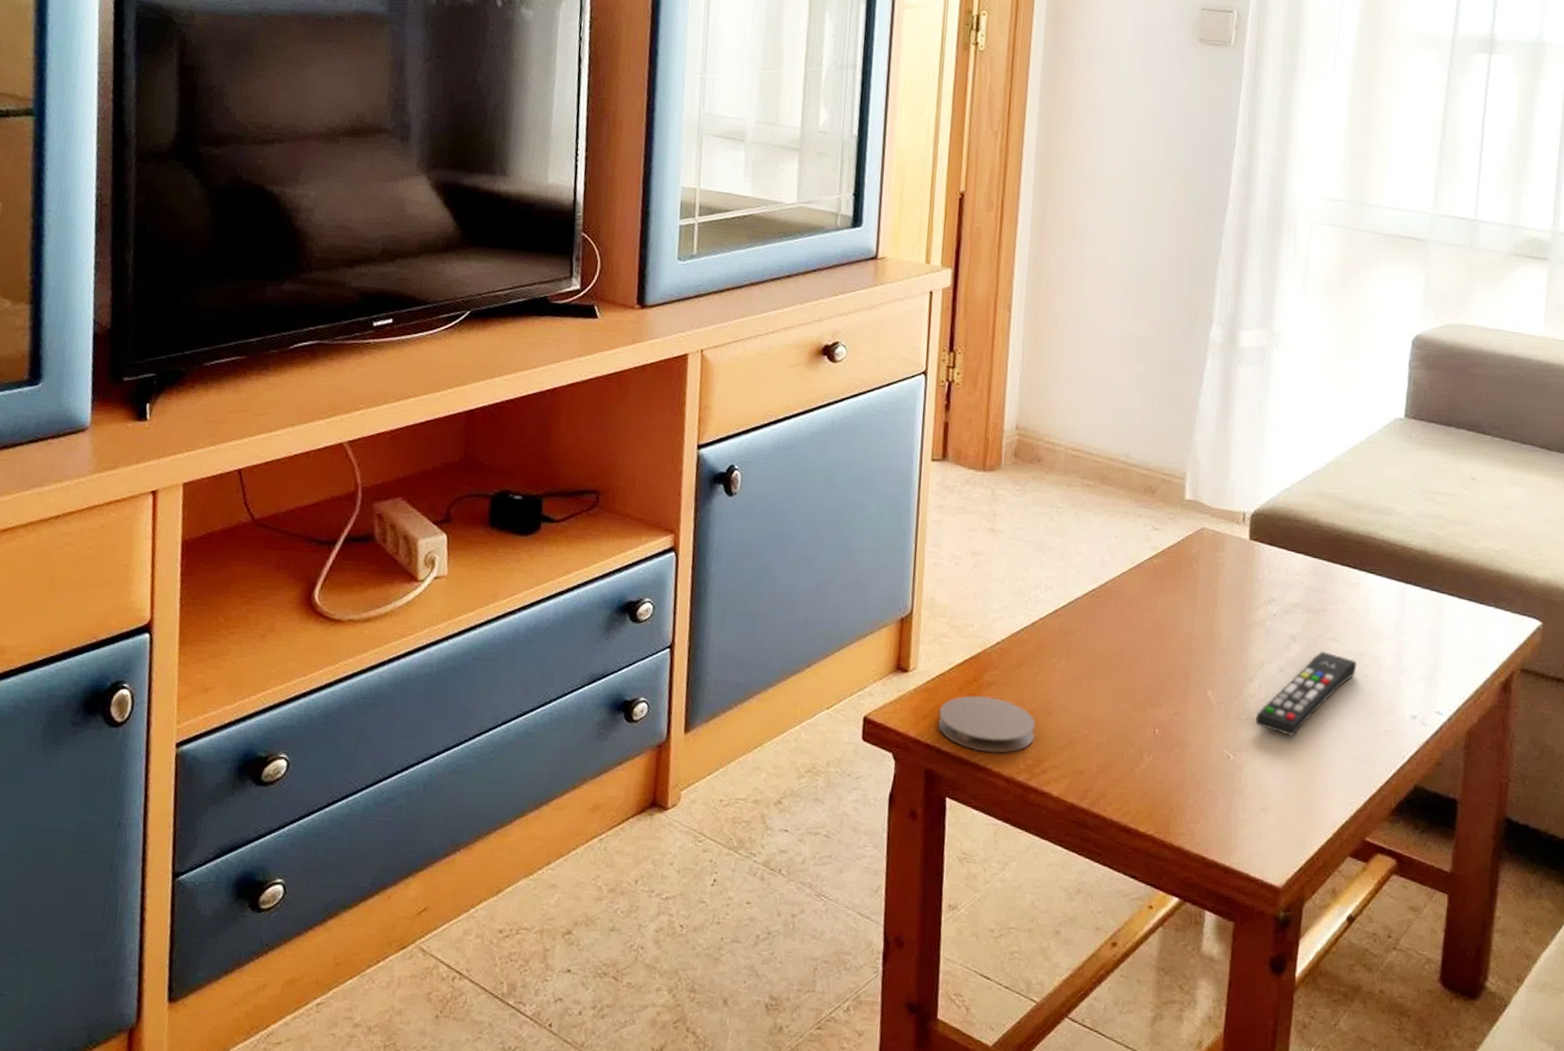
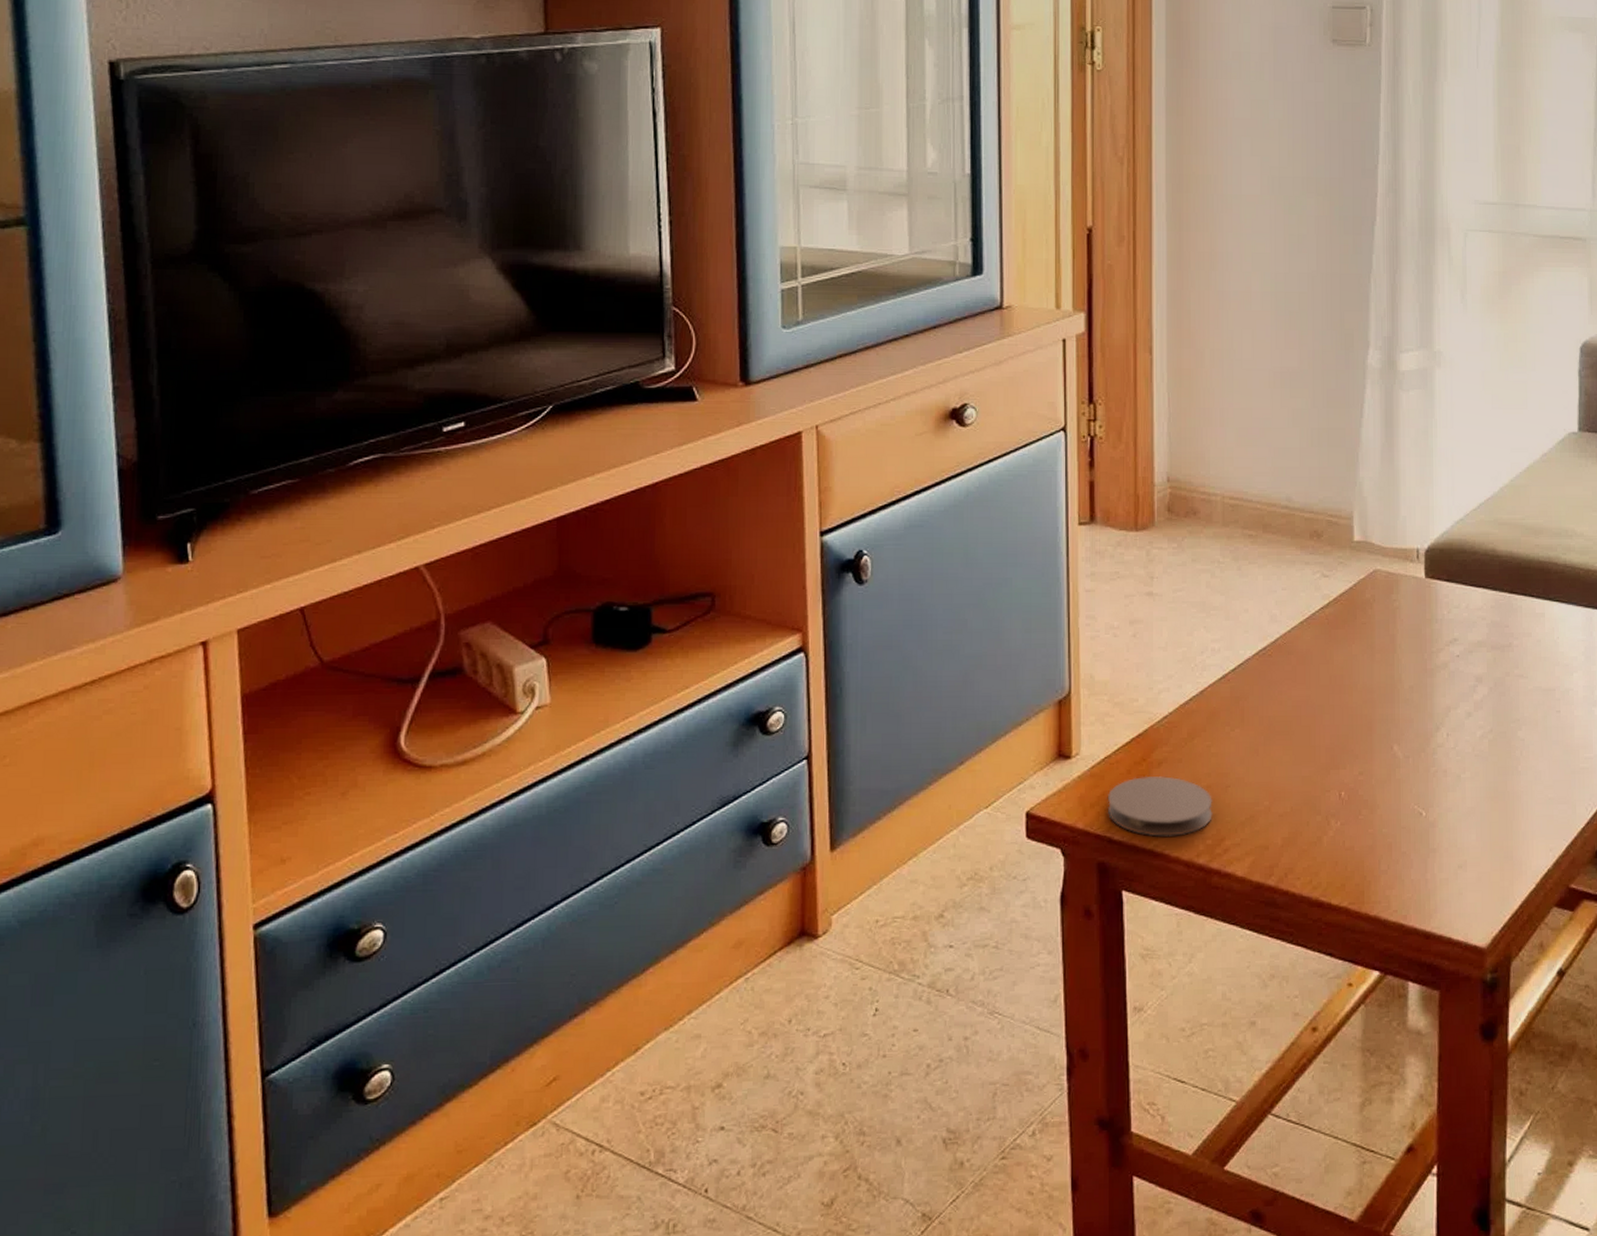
remote control: present [1255,650,1357,736] -> none [1446,689,1548,784]

